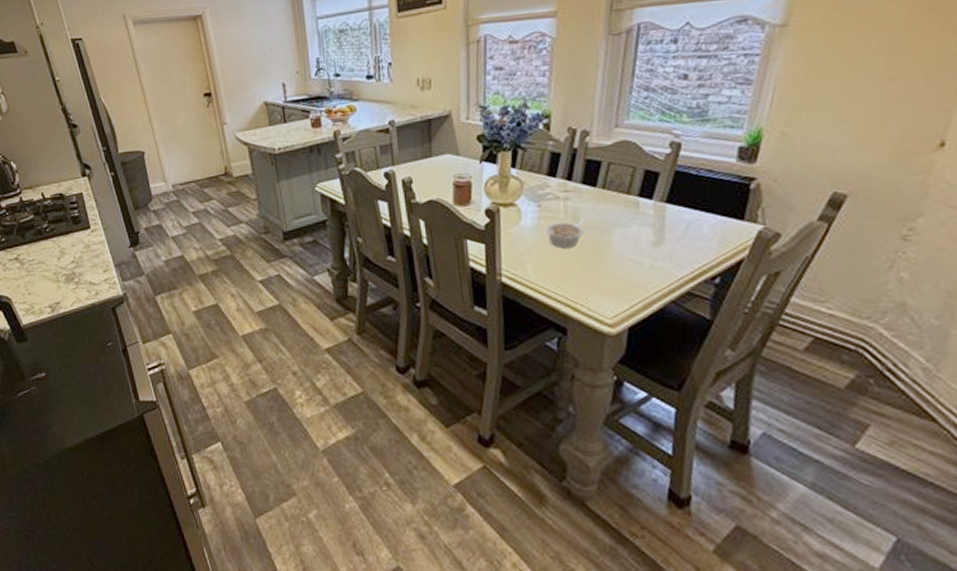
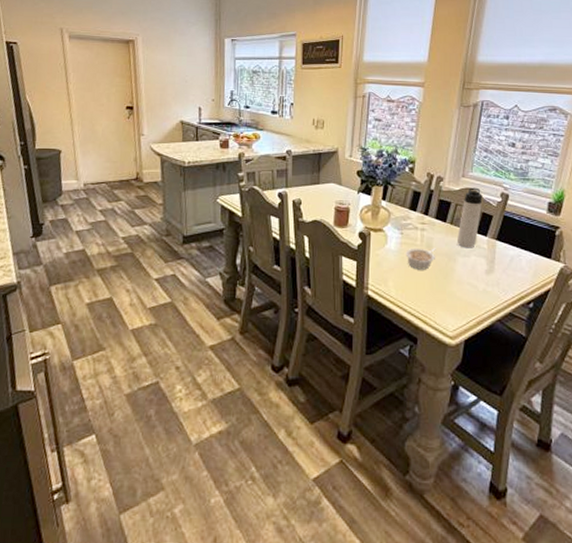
thermos bottle: none [612,138,645,217] -> present [457,187,483,248]

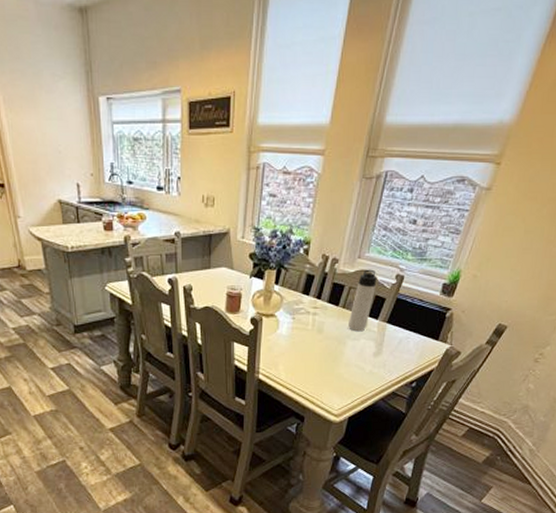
legume: present [405,248,436,270] -> none [296,332,327,354]

